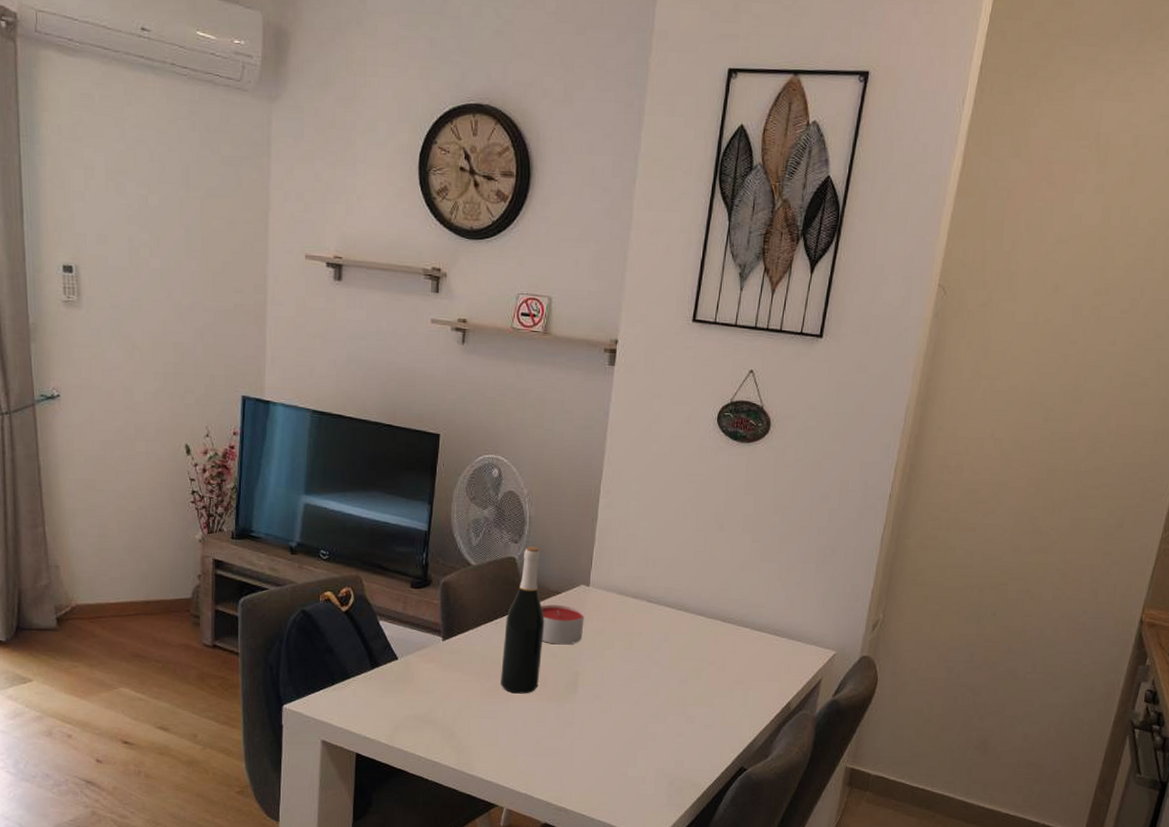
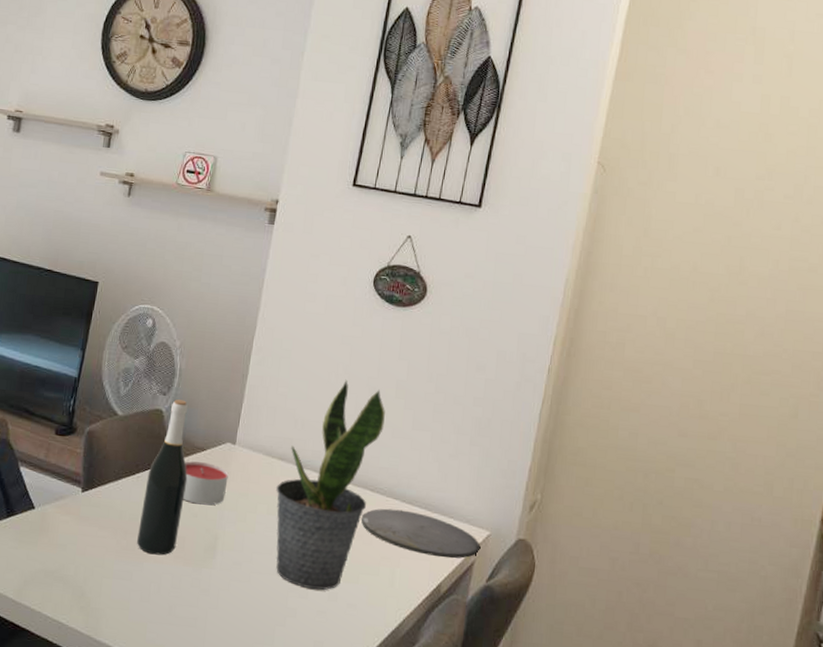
potted plant: none [631,517,733,715] -> present [276,379,385,590]
plate: none [714,636,827,678] -> present [361,508,481,559]

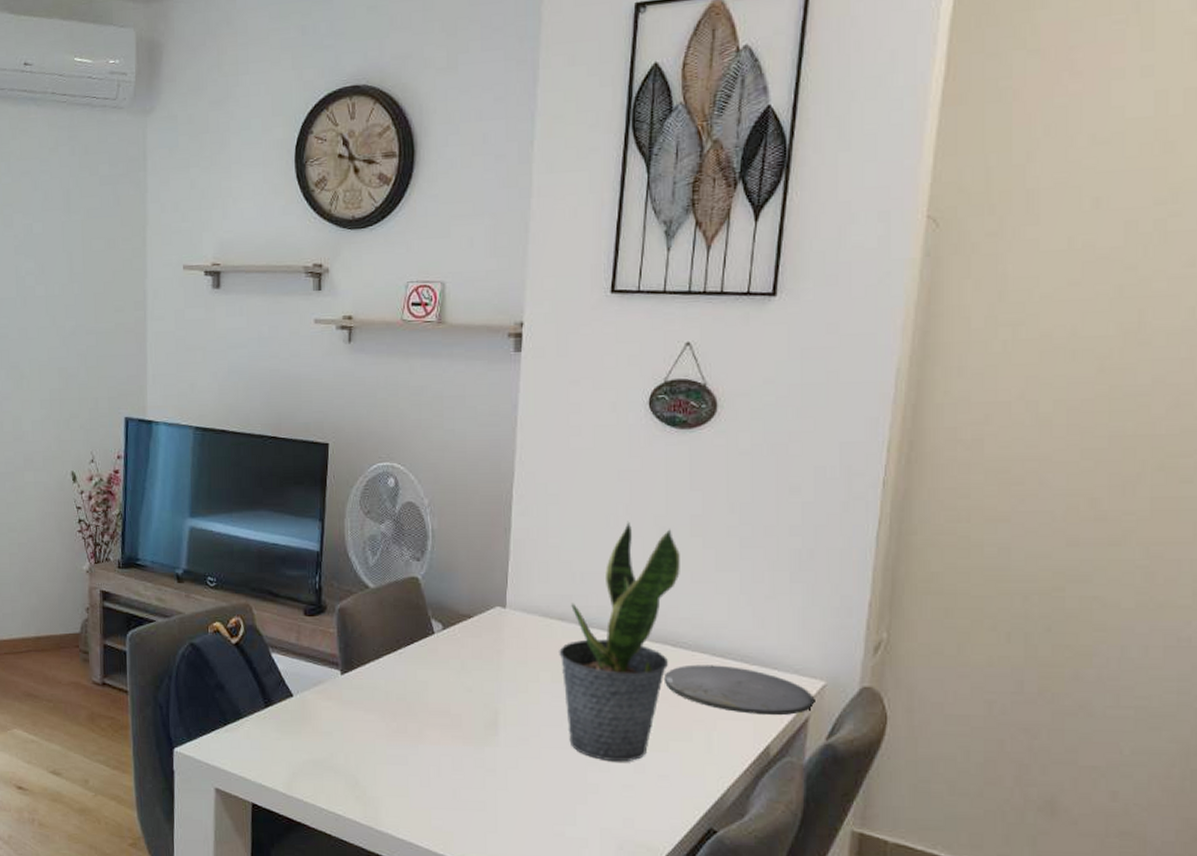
wine bottle: present [137,399,188,555] -> none [408,564,456,736]
candle: present [183,461,229,505] -> none [450,631,502,678]

